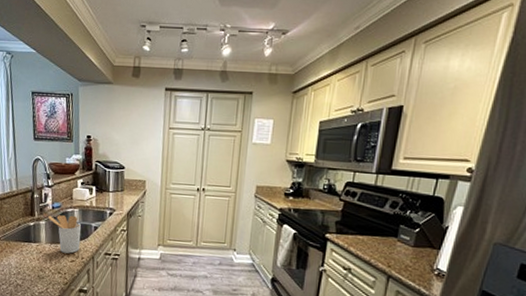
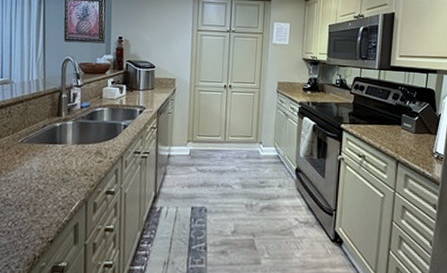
utensil holder: present [48,215,81,254] -> none [76,114,110,154]

